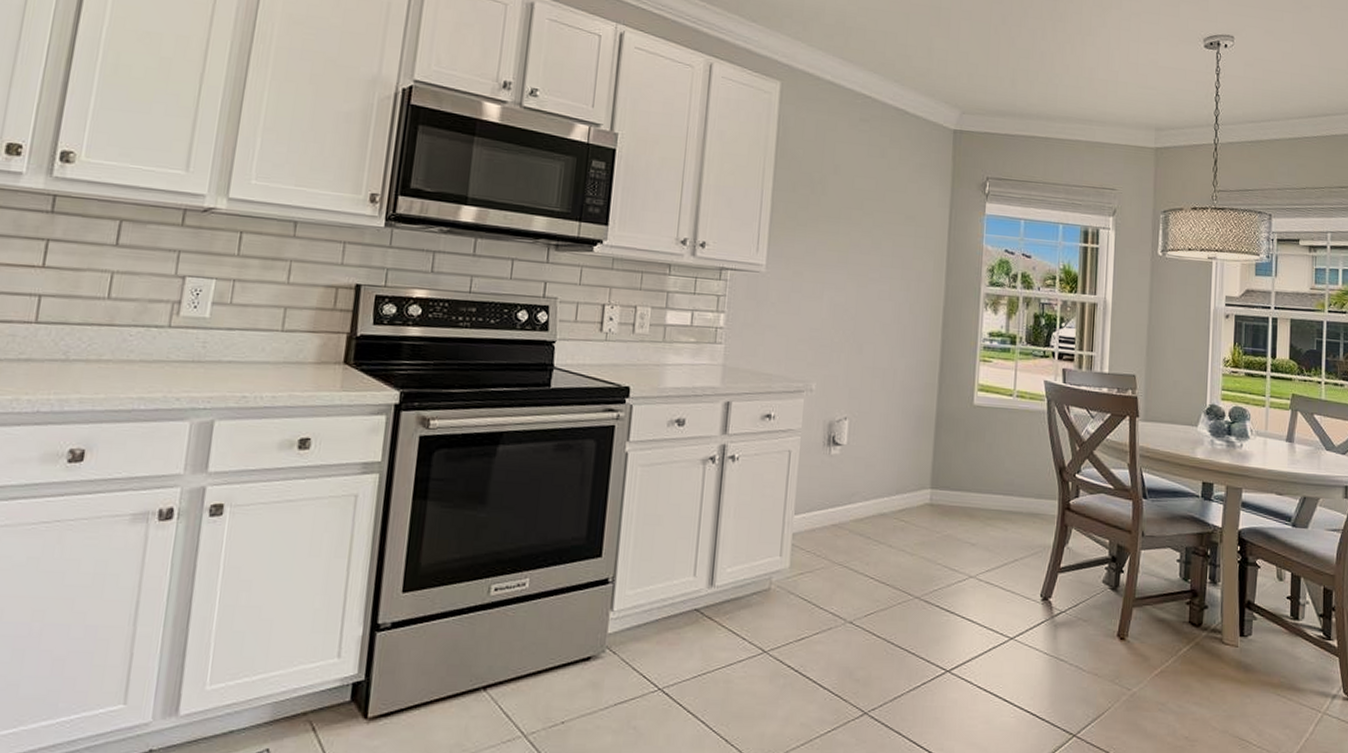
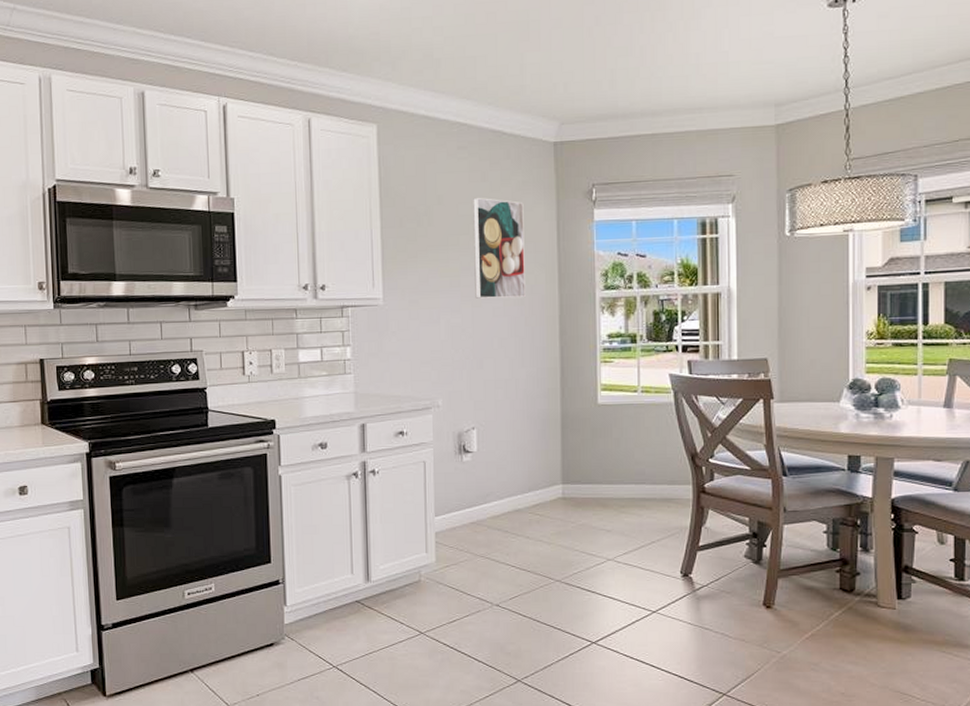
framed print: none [862,172,919,284] -> present [473,197,526,299]

